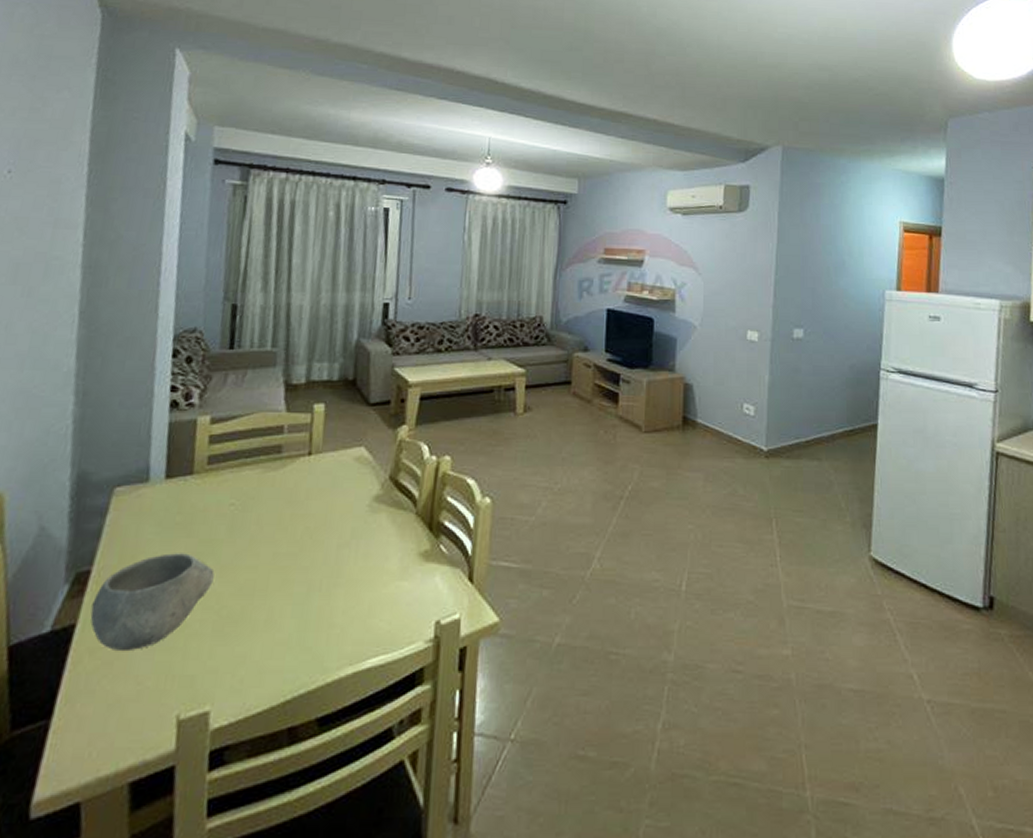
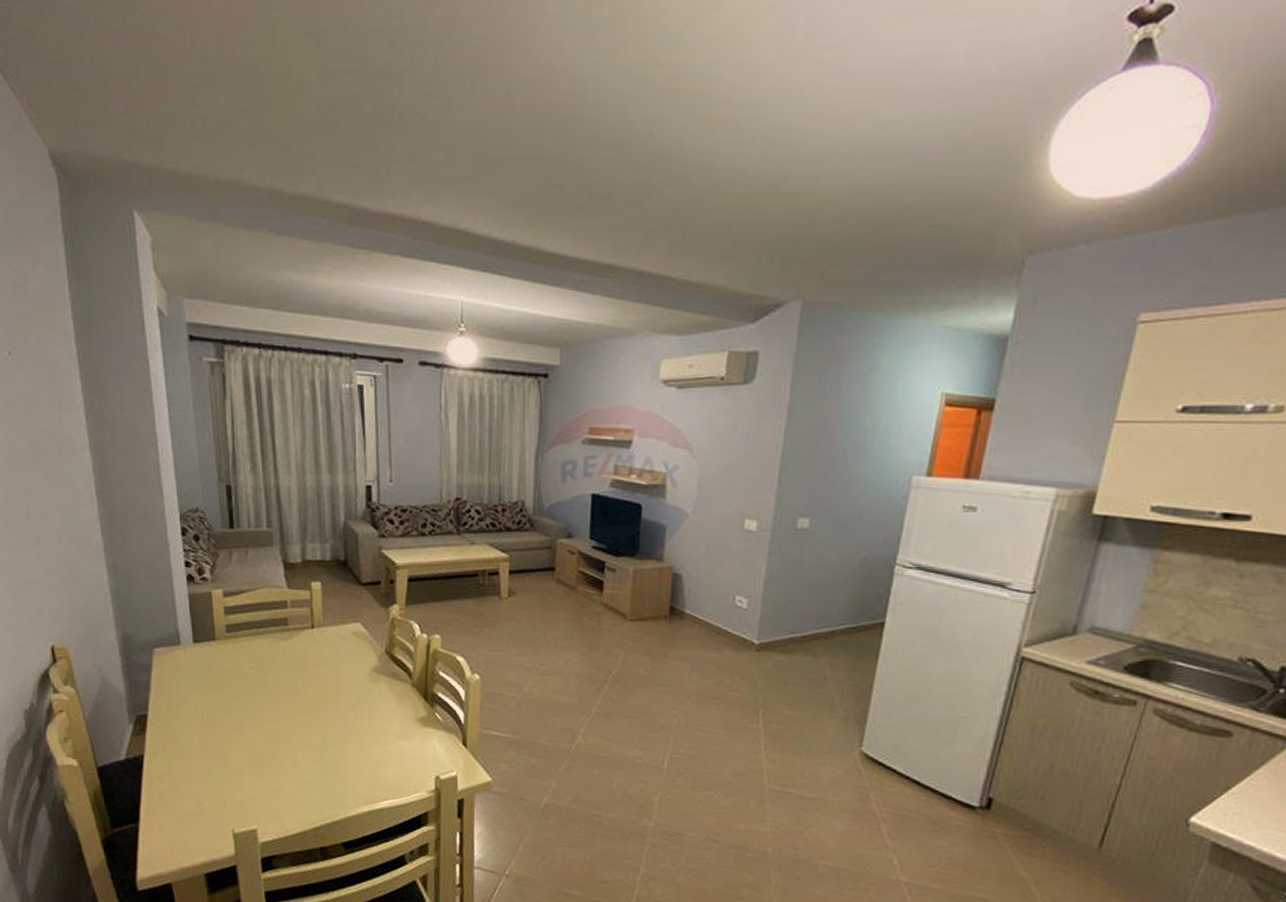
bowl: present [90,553,215,650] -> none [153,705,245,779]

